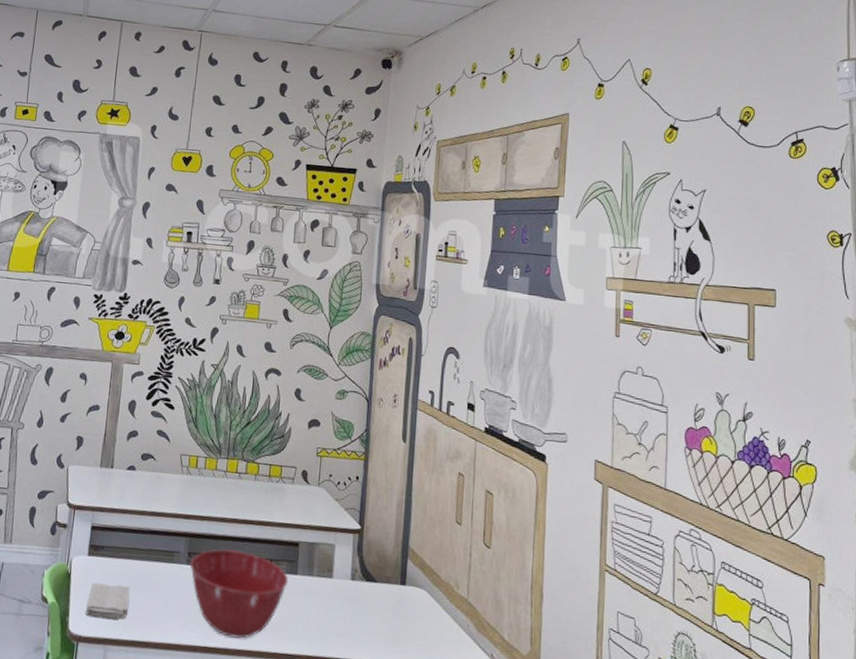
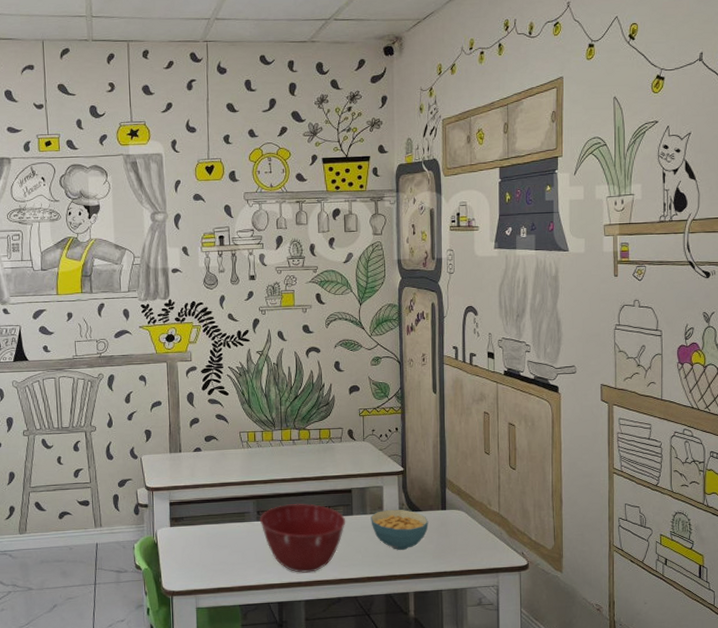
washcloth: present [85,582,131,620] -> none [174,546,212,574]
cereal bowl: none [317,574,384,628] -> present [371,509,429,550]

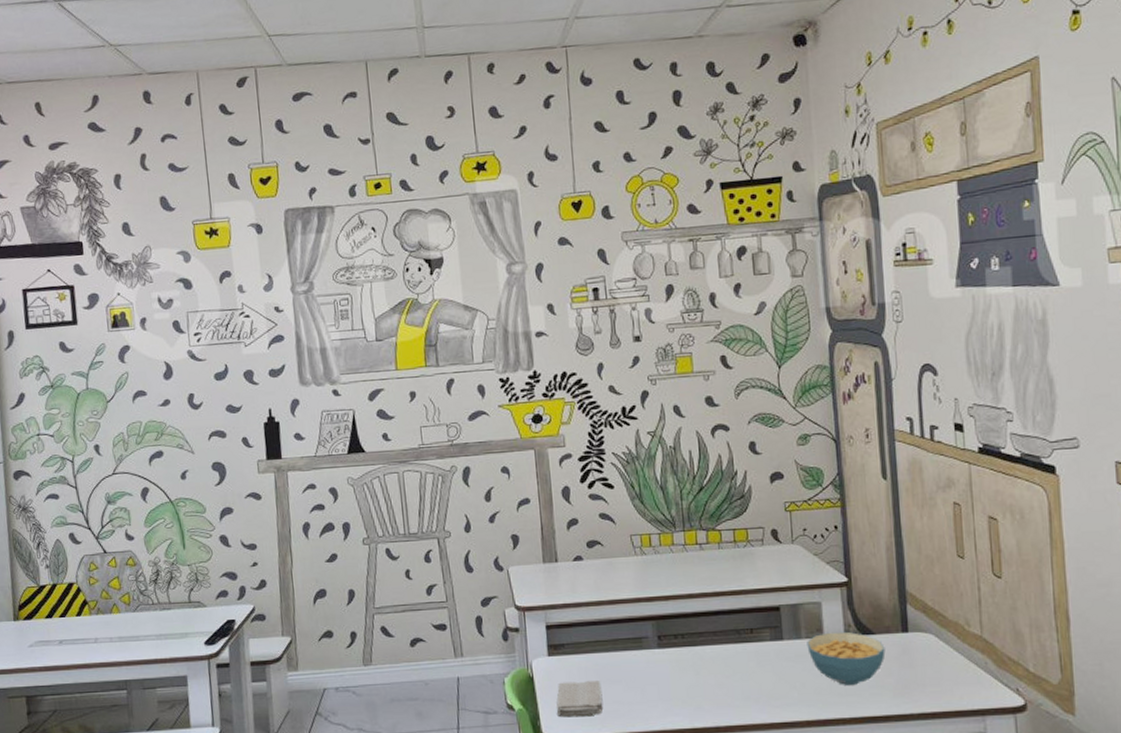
washcloth: none [174,546,212,574] -> present [556,681,603,716]
mixing bowl: present [259,503,346,573] -> none [661,625,775,715]

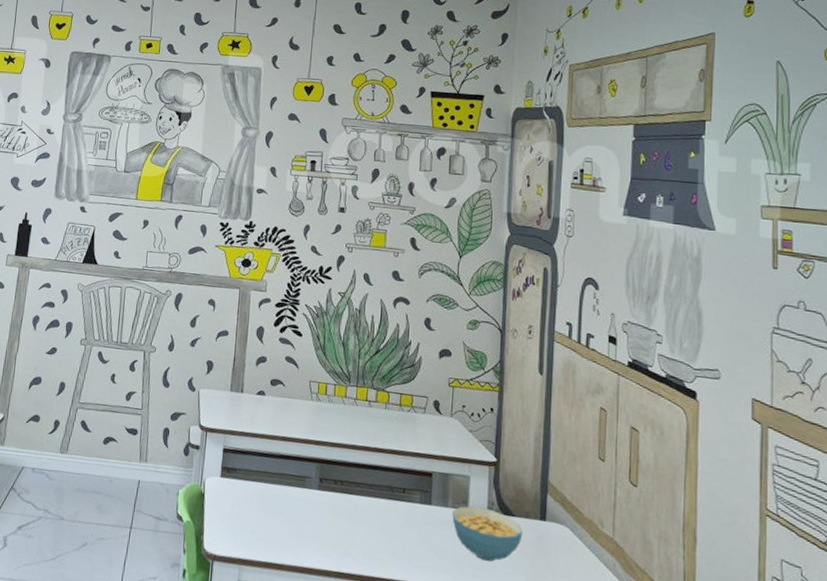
washcloth: present [556,681,603,716] -> none [219,503,263,541]

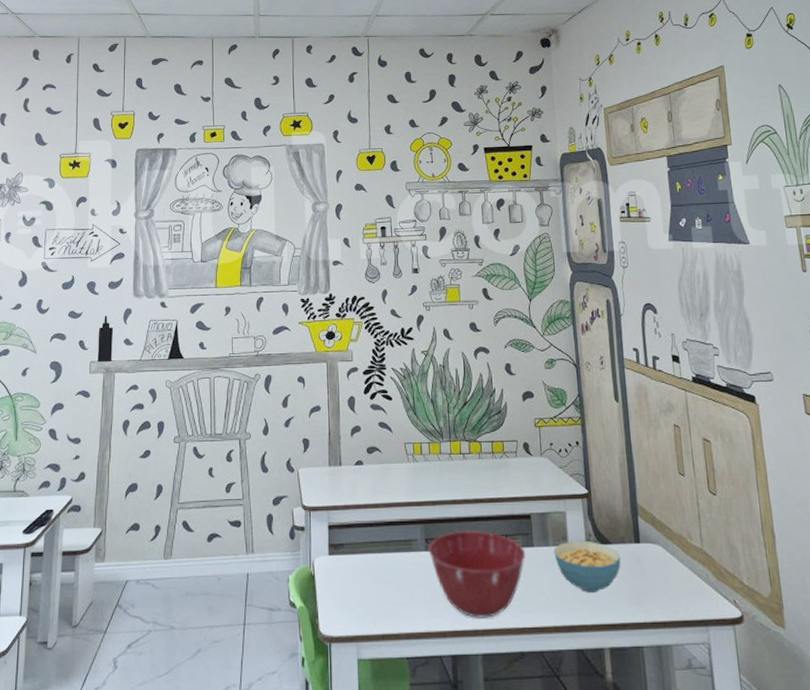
mixing bowl: none [321,476,423,567] -> present [428,531,526,618]

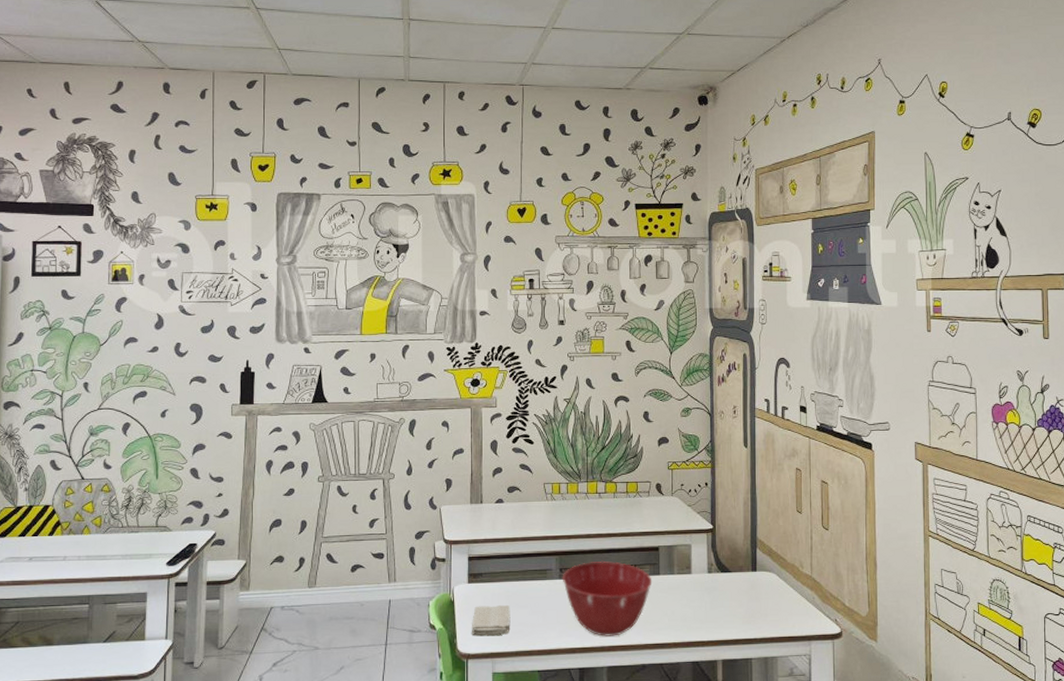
washcloth: none [333,581,375,615] -> present [471,605,511,635]
cereal bowl: present [554,540,621,592] -> none [678,569,738,614]

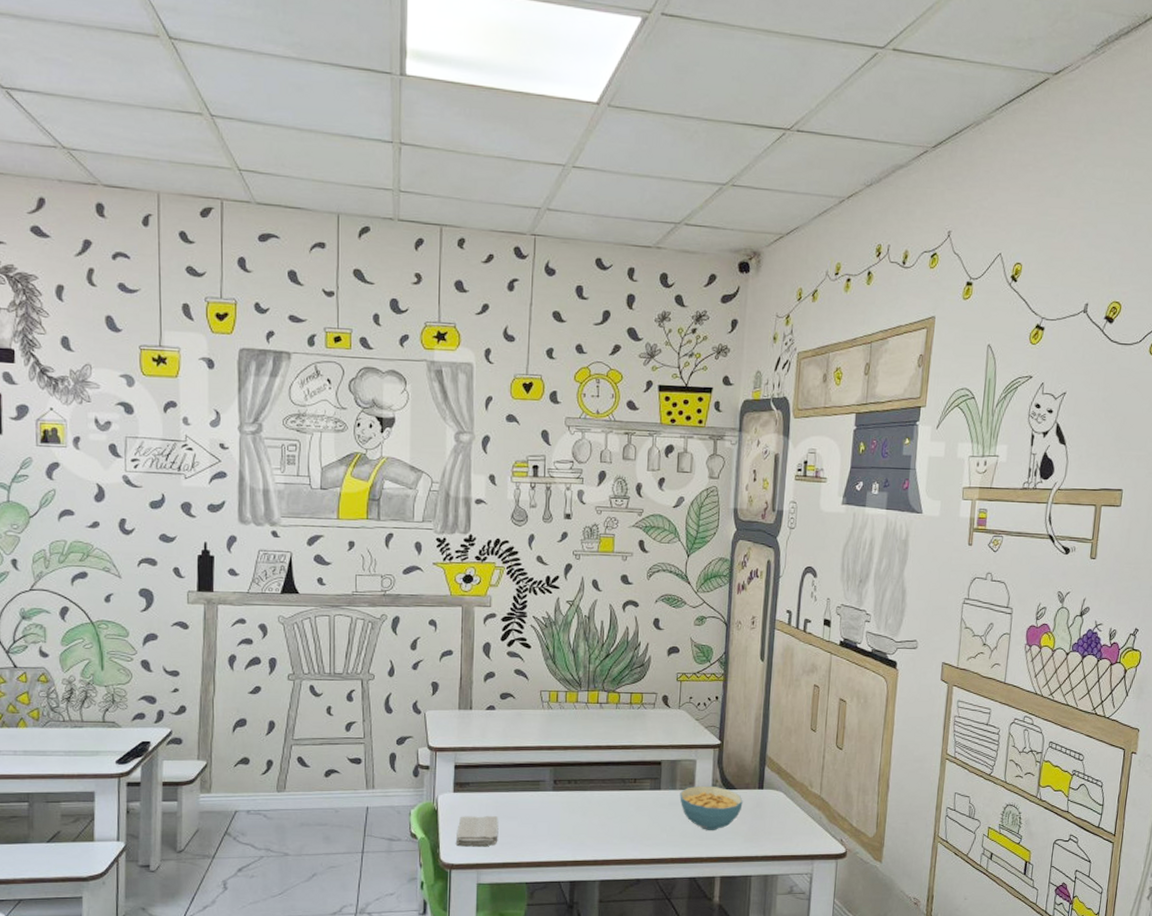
mixing bowl: present [562,561,653,637] -> none [555,774,653,850]
cereal bowl: none [678,569,738,614] -> present [679,785,743,830]

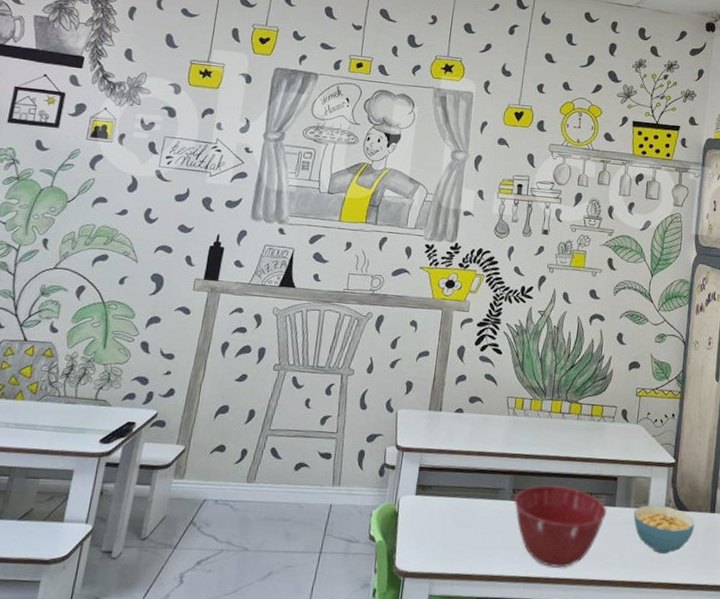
washcloth: present [455,816,499,846] -> none [412,520,457,555]
mixing bowl: none [555,774,653,850] -> present [514,485,607,568]

